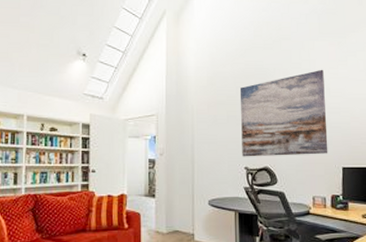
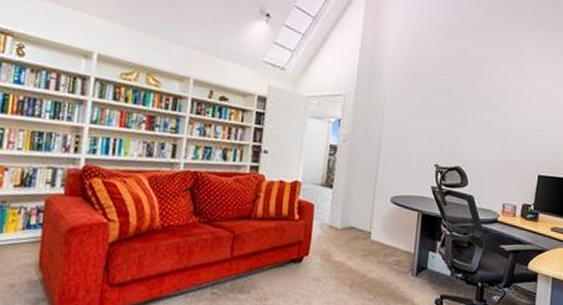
wall art: present [239,69,328,157] -> none [433,64,534,159]

